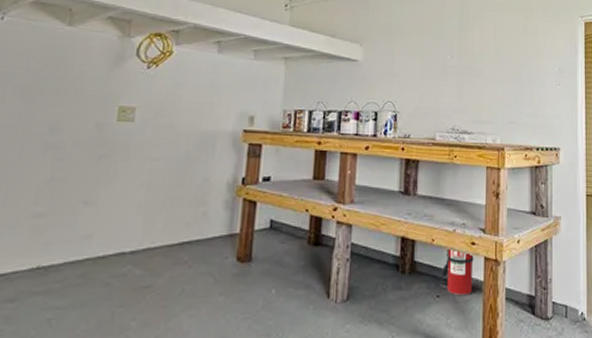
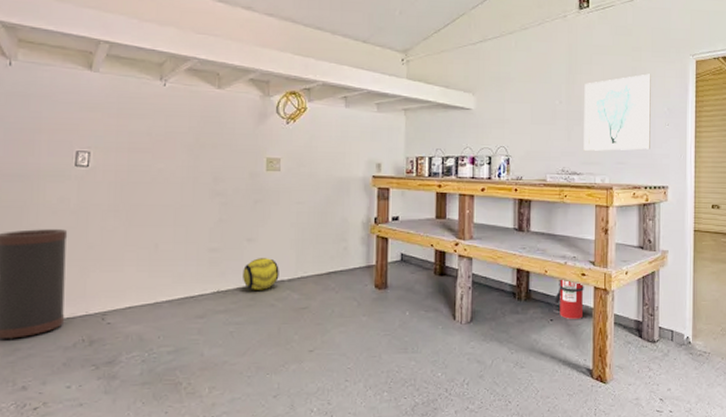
ball: none [72,225,121,265] -> present [243,258,279,290]
wall art: none [475,32,542,110] -> present [583,74,651,151]

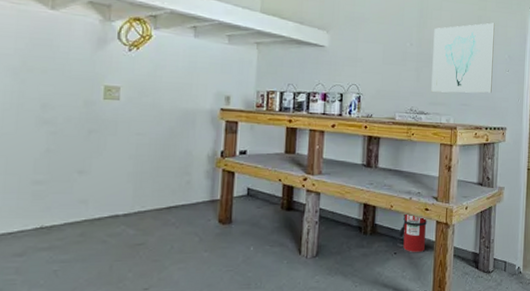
ball: present [243,258,279,290] -> none [71,191,114,226]

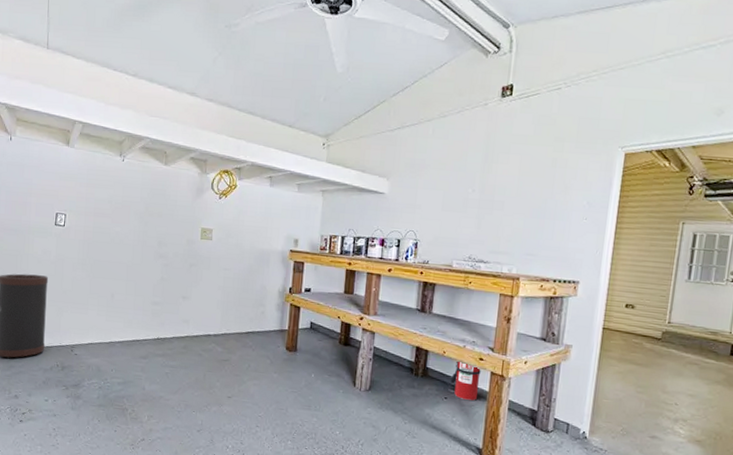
wall art: present [431,22,495,93] -> none [493,165,573,243]

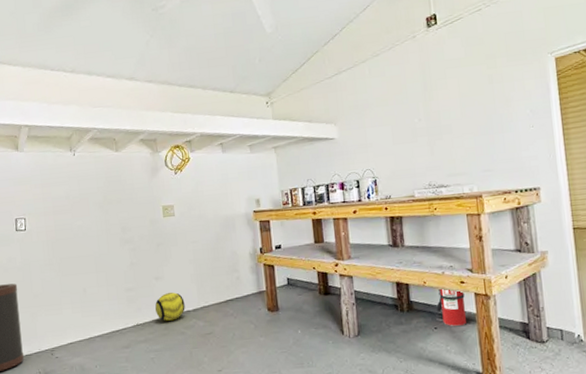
ball: none [178,314,207,341] -> present [155,292,185,321]

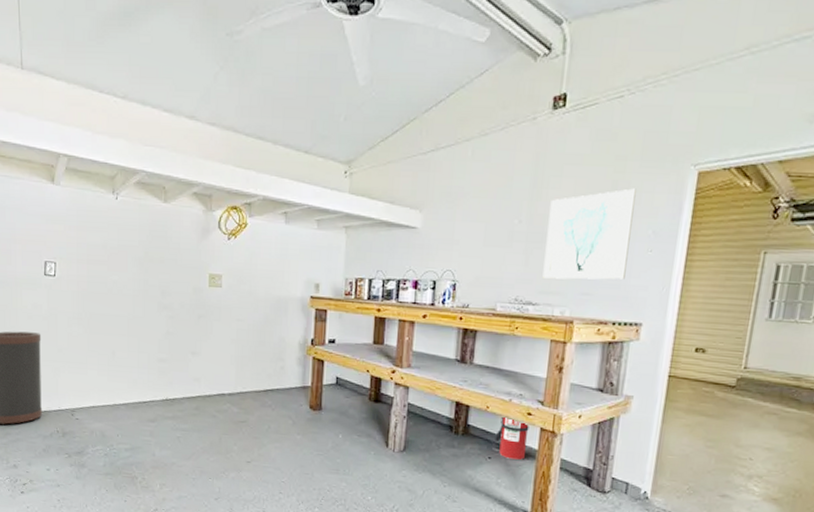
ball: present [155,292,185,321] -> none [188,371,221,401]
wall art: none [441,78,517,163] -> present [542,188,636,280]

